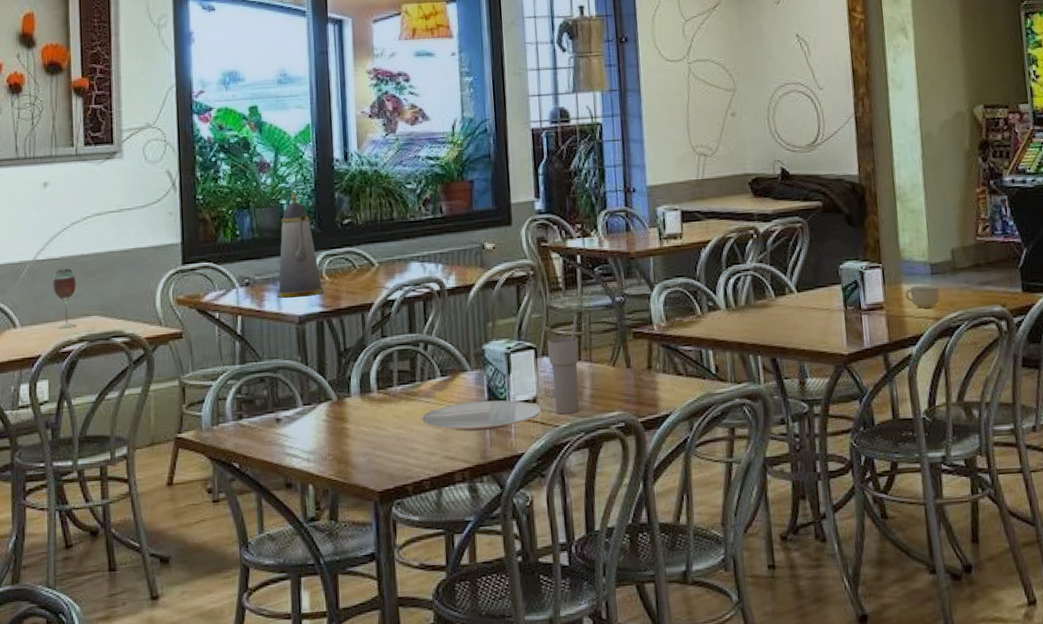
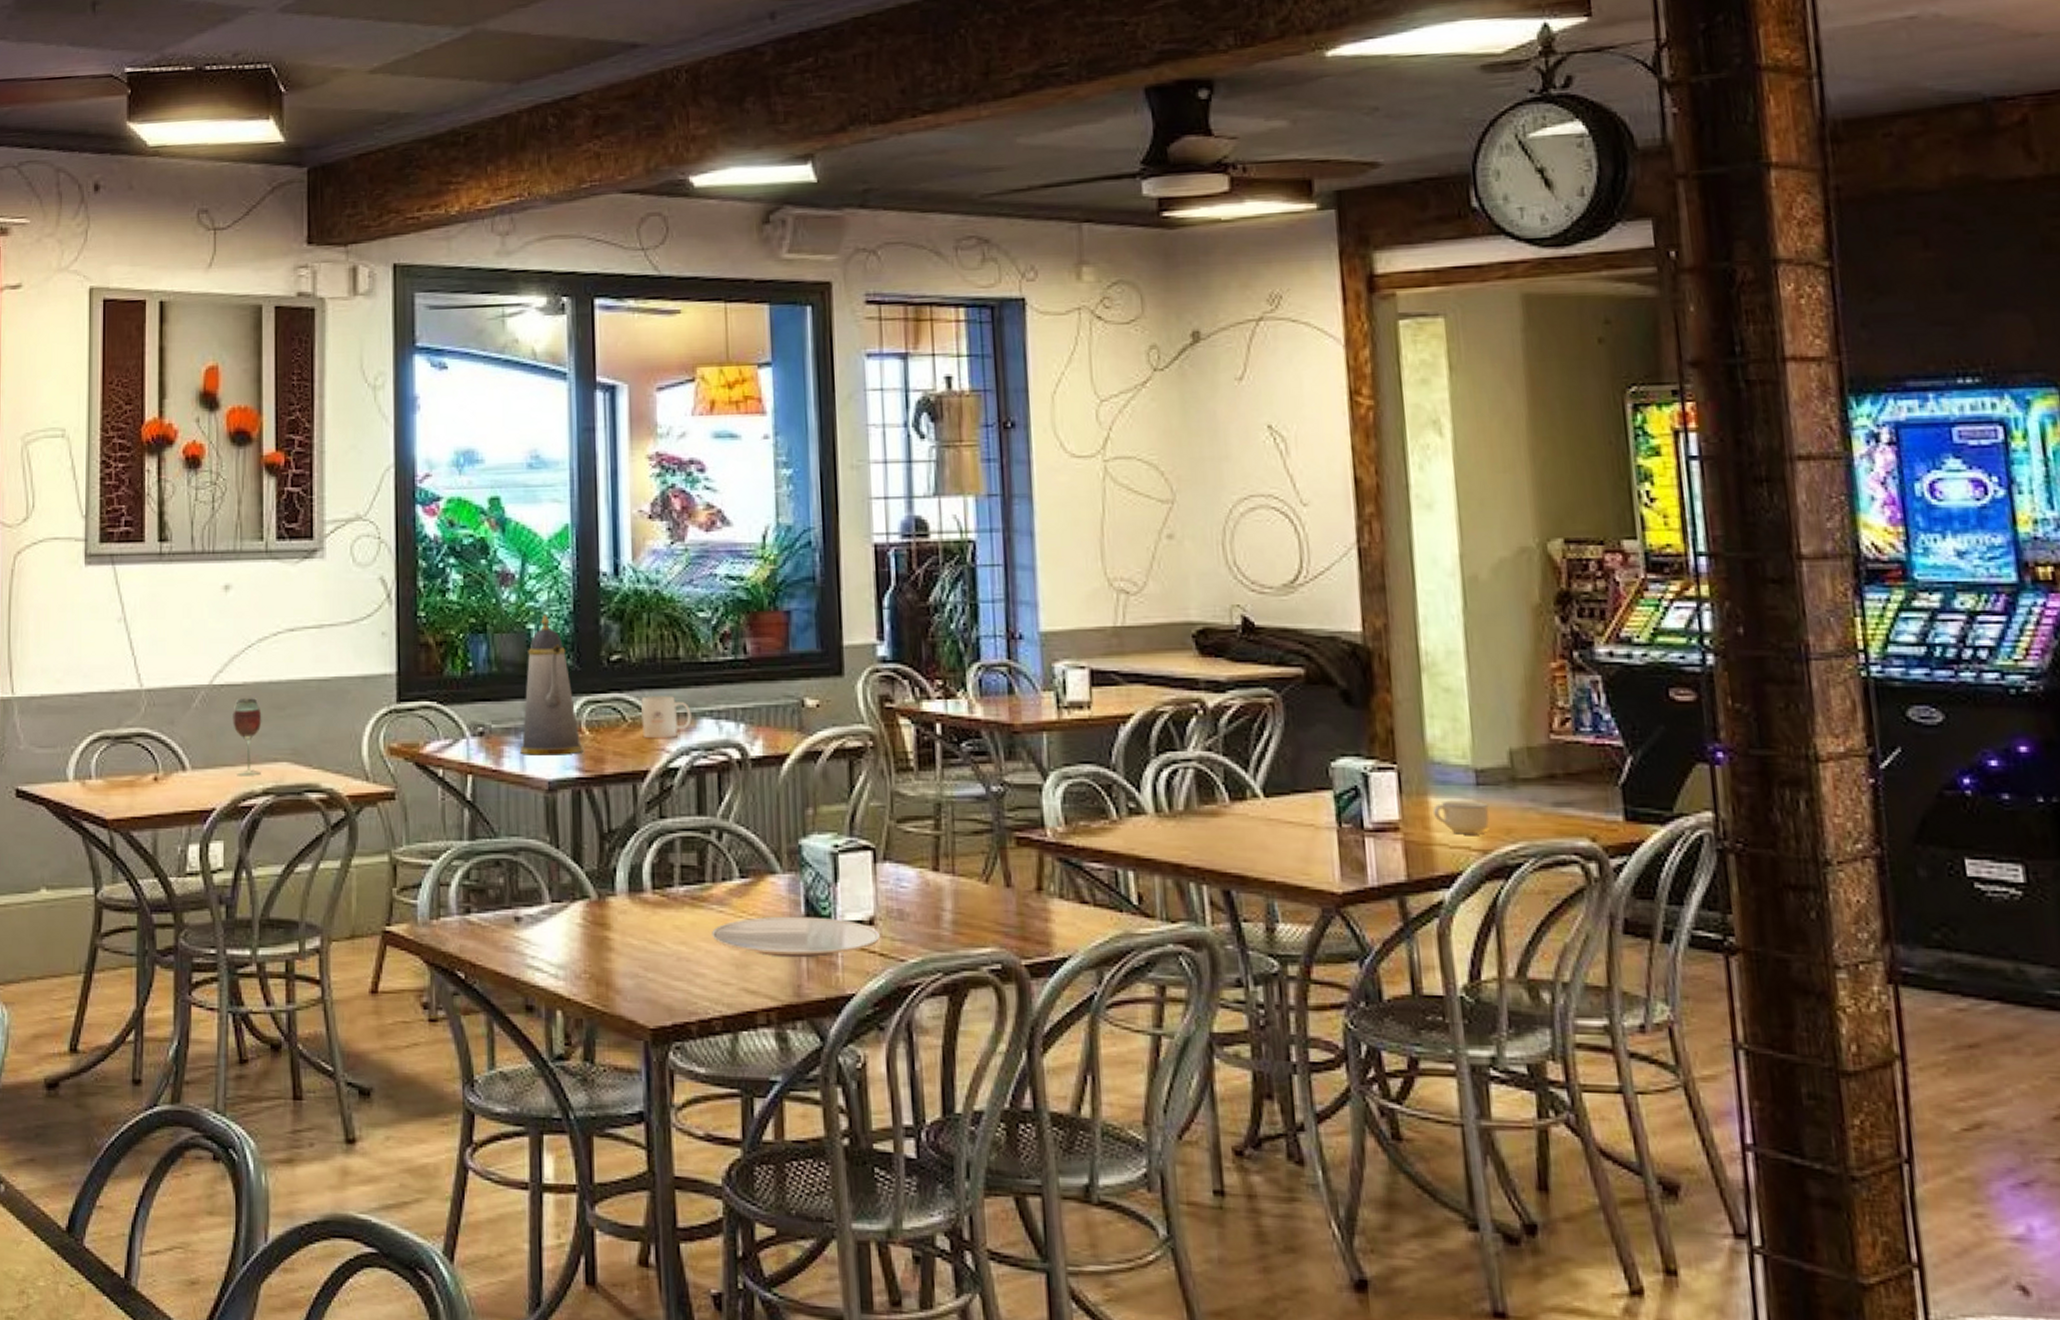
mug: none [366,247,404,280] -> present [641,696,692,739]
cup: present [547,314,580,415] -> none [890,805,937,945]

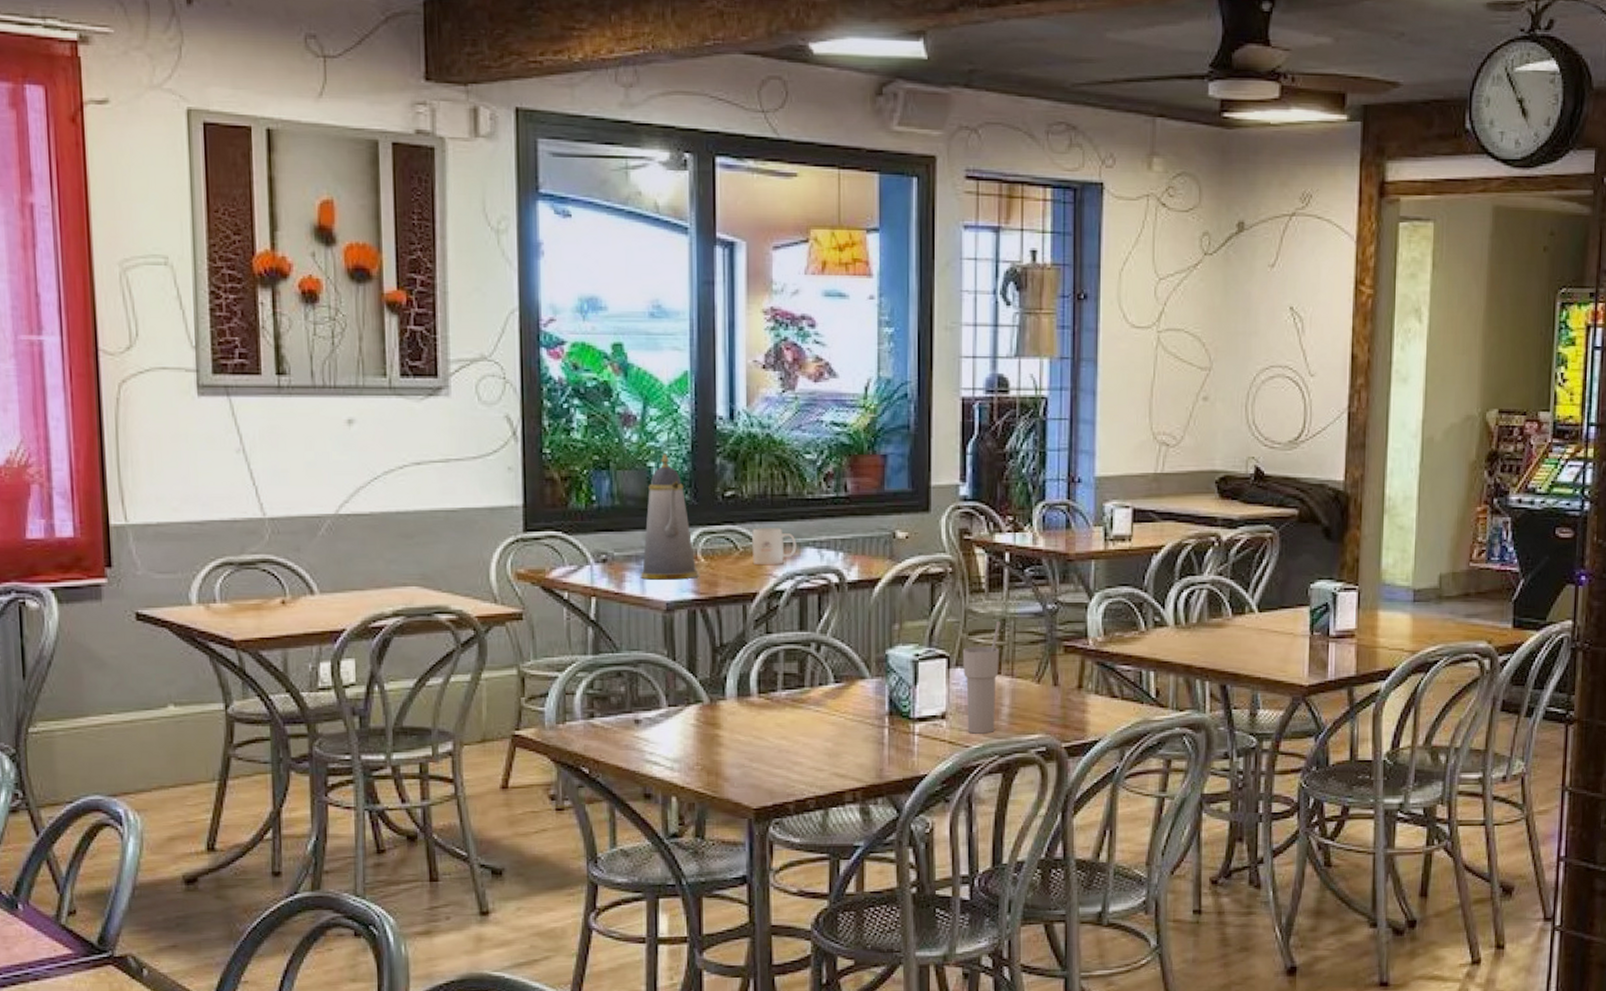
wineglass: present [233,698,262,776] -> none [360,527,391,600]
plate: present [712,916,880,958] -> none [809,713,949,747]
cup: none [890,805,937,945] -> present [962,620,1000,734]
cup: present [1432,800,1489,835] -> none [1380,613,1420,639]

